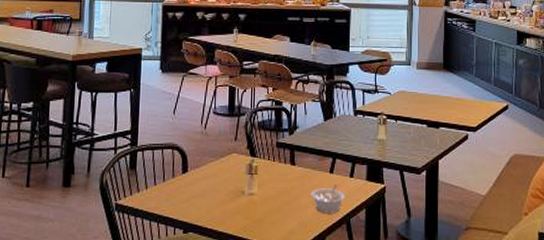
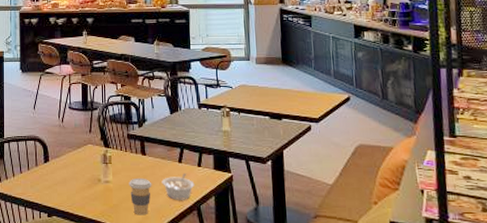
coffee cup: none [275,189,300,230] -> present [129,177,152,216]

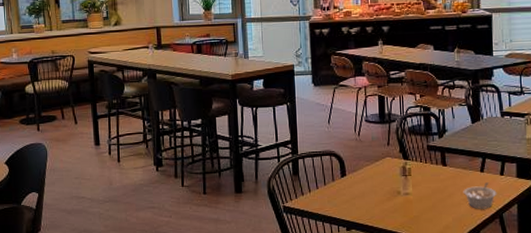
coffee cup: present [129,177,152,216] -> none [429,188,453,226]

